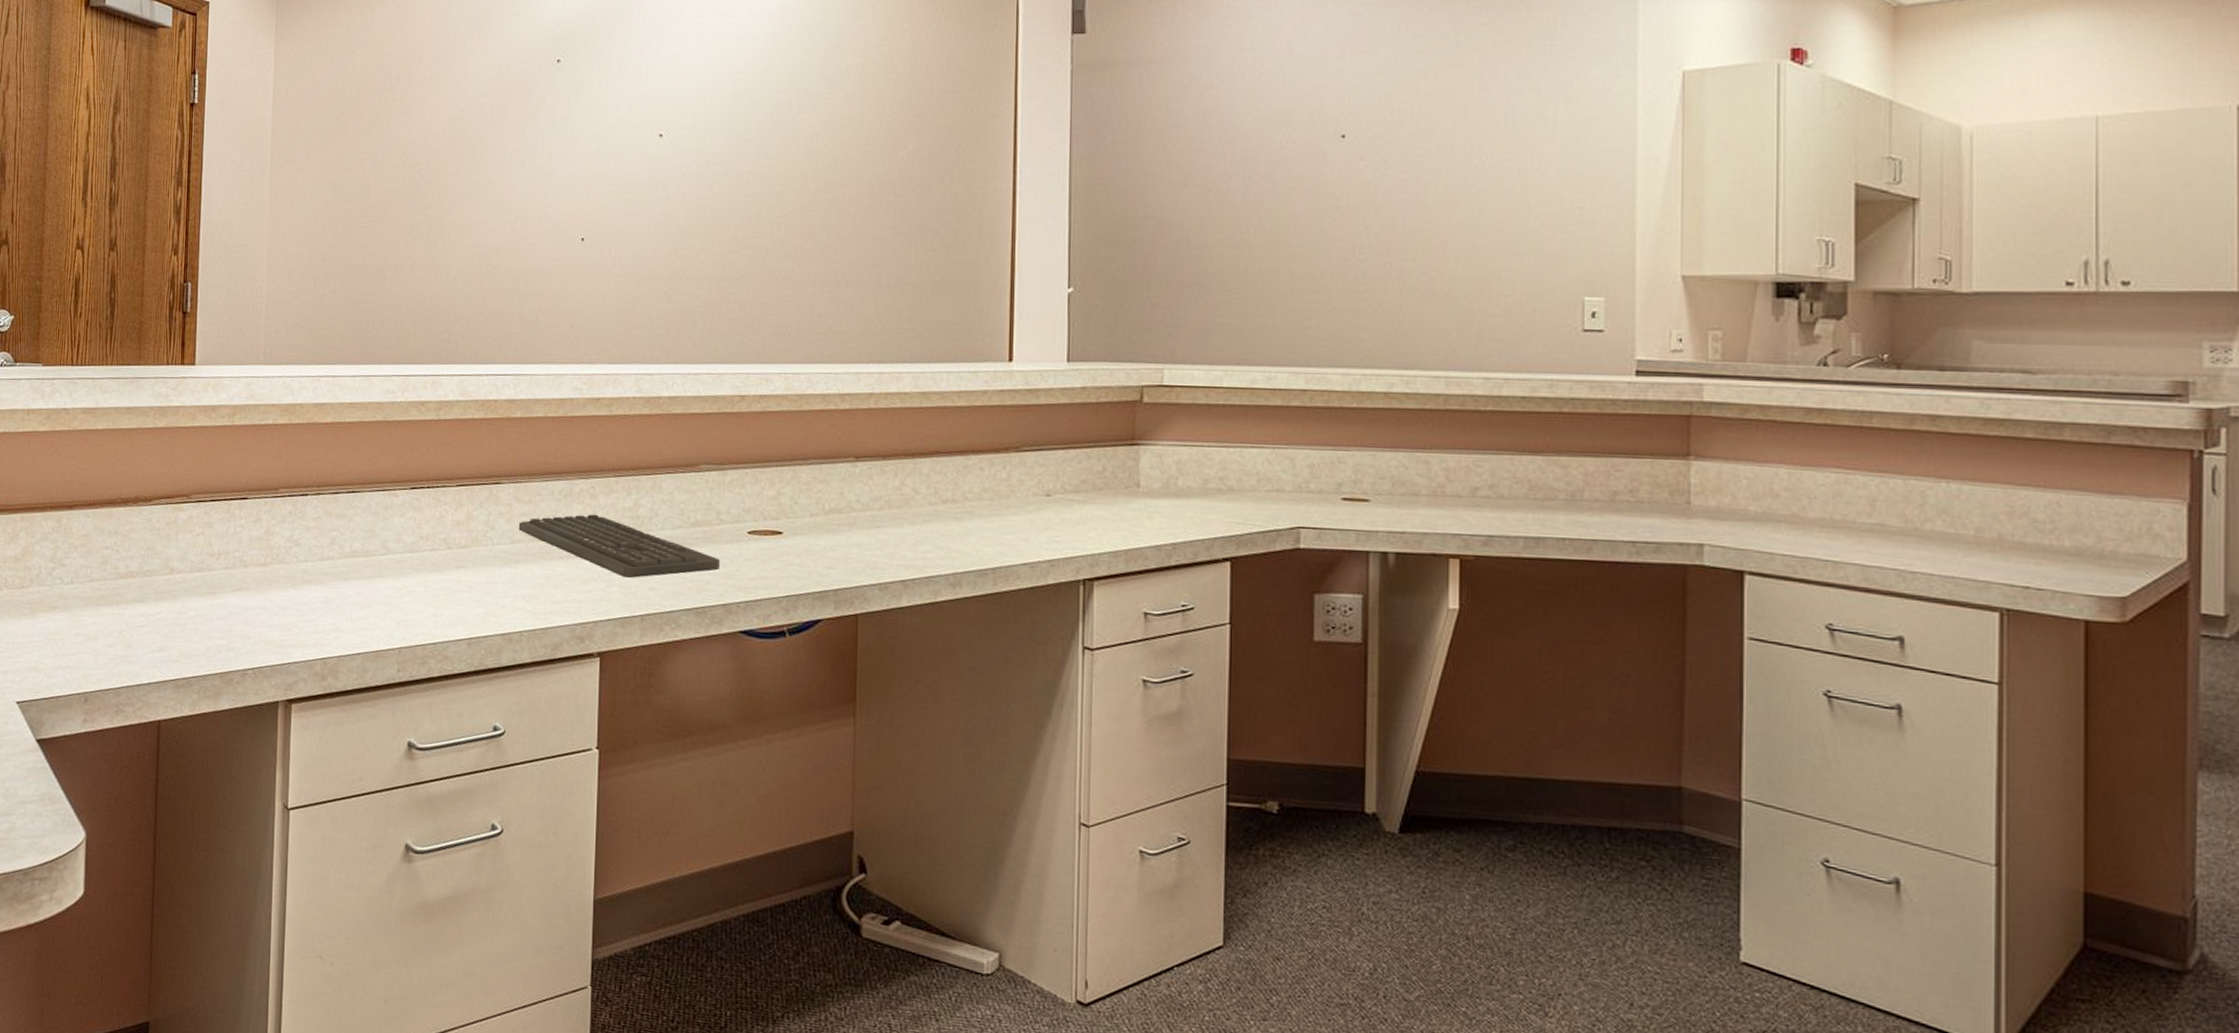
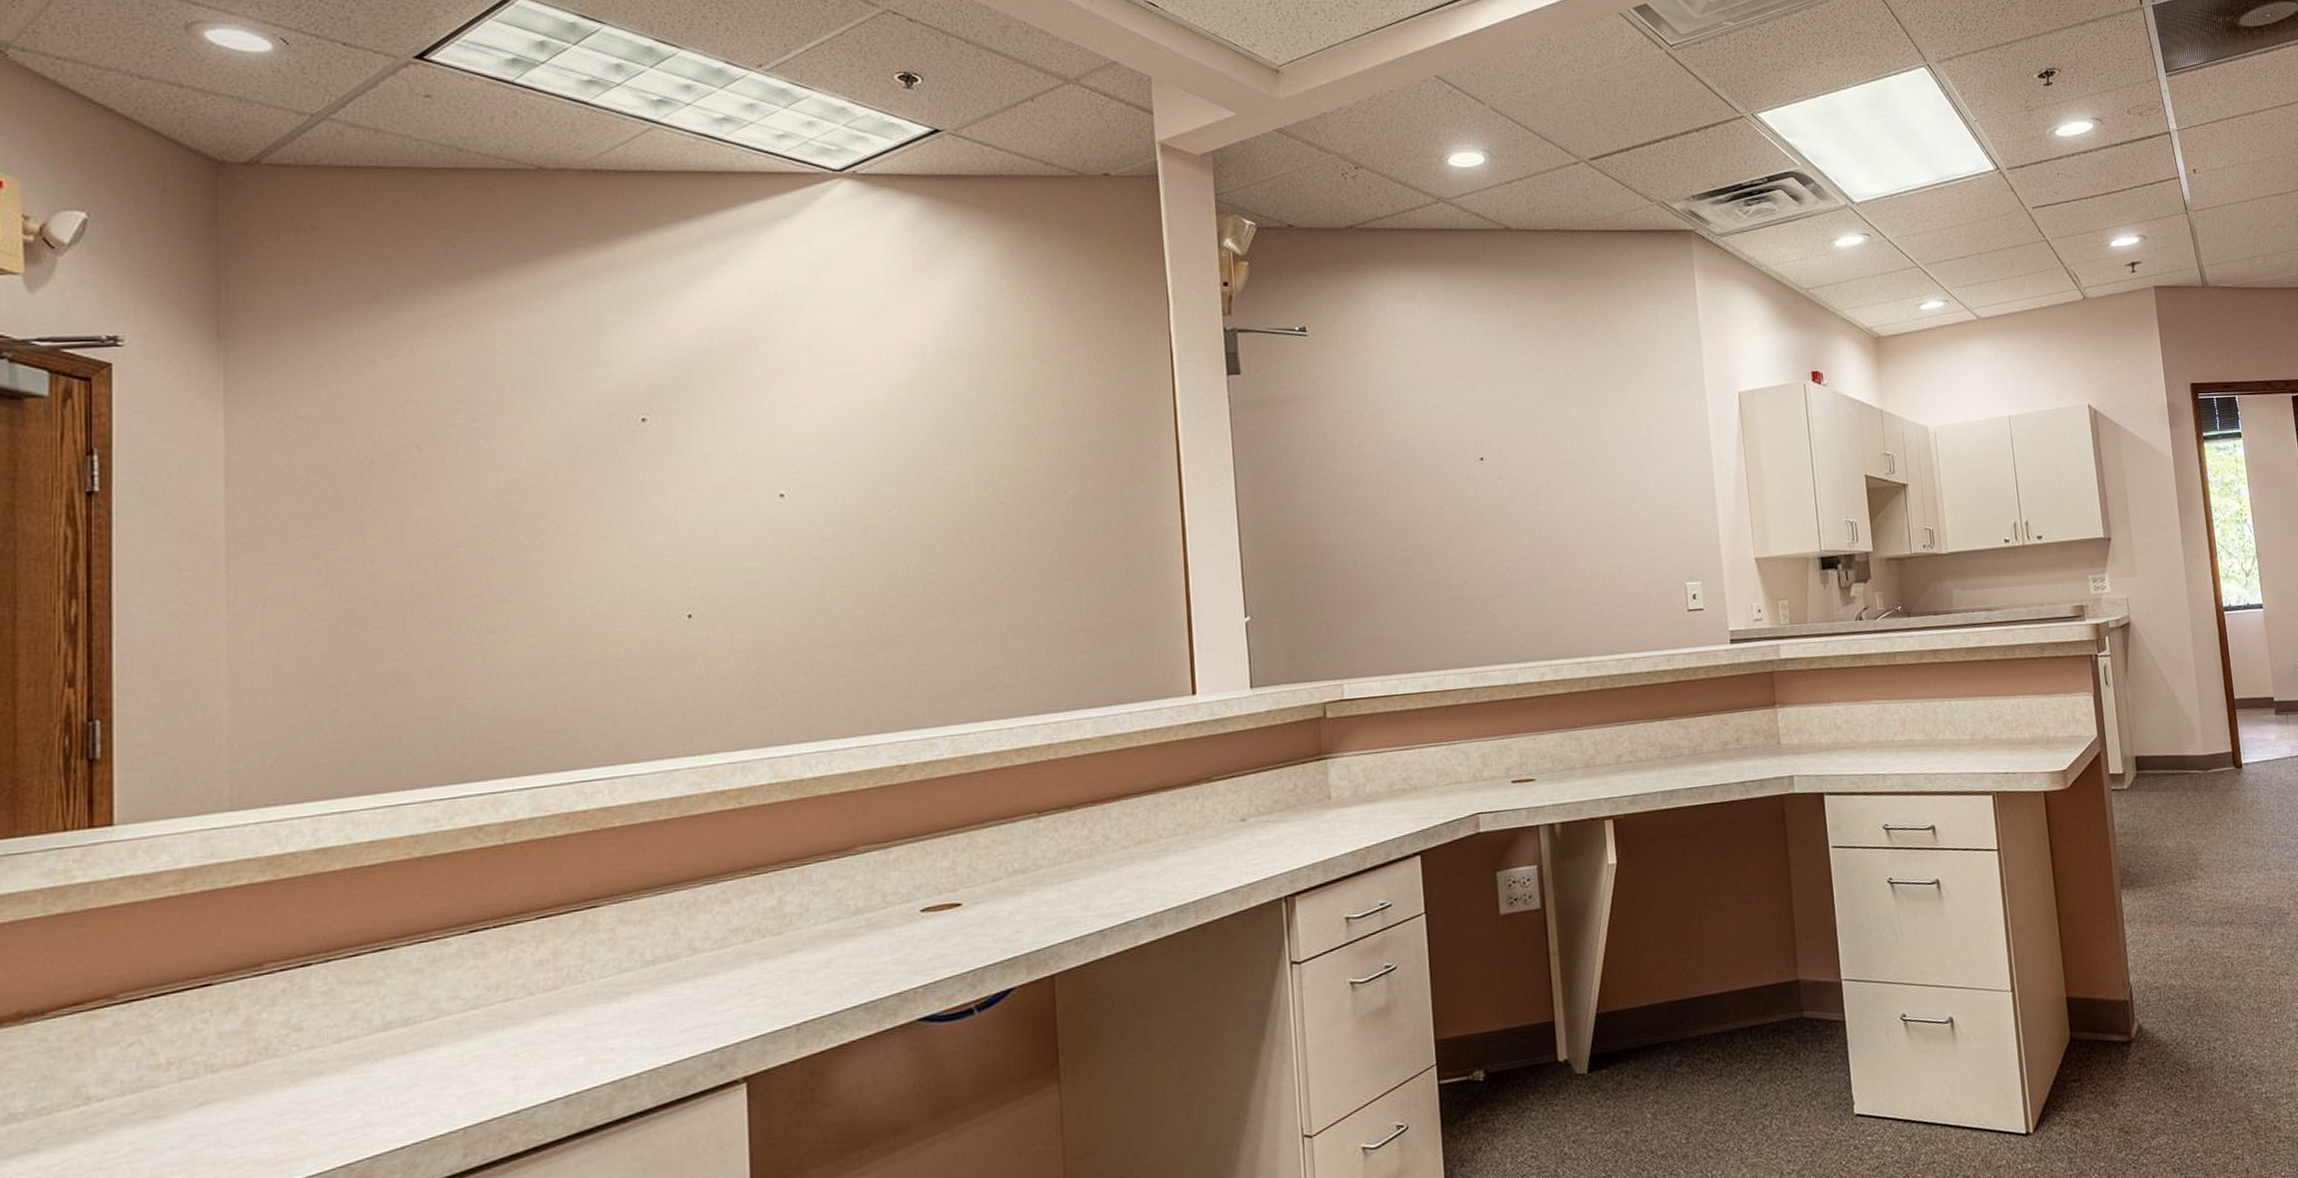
computer keyboard: present [518,514,720,578] -> none [626,921,890,986]

